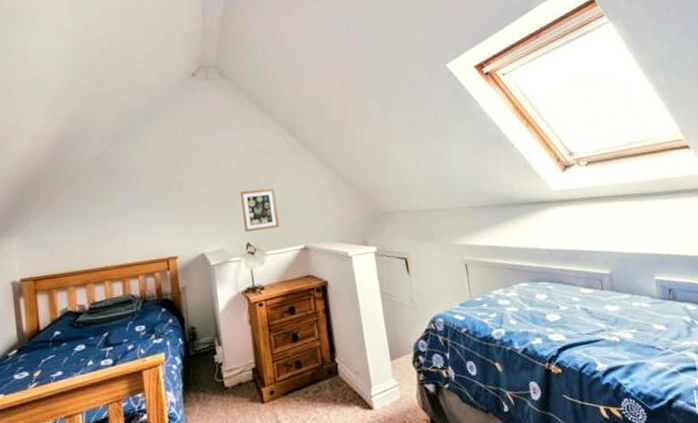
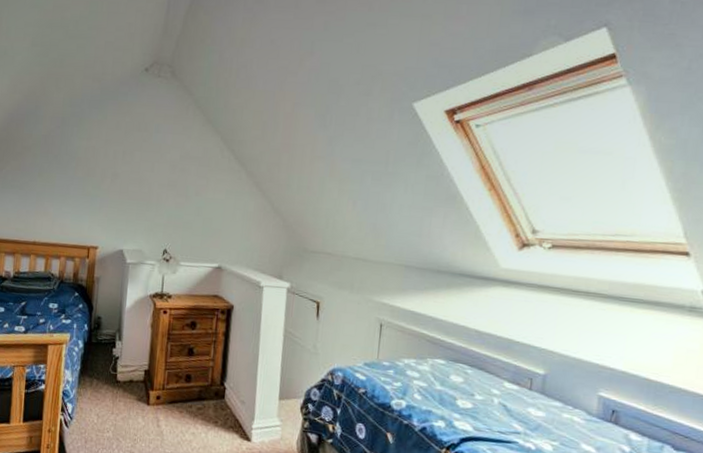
picture frame: present [240,188,279,232] -> none [165,196,202,241]

